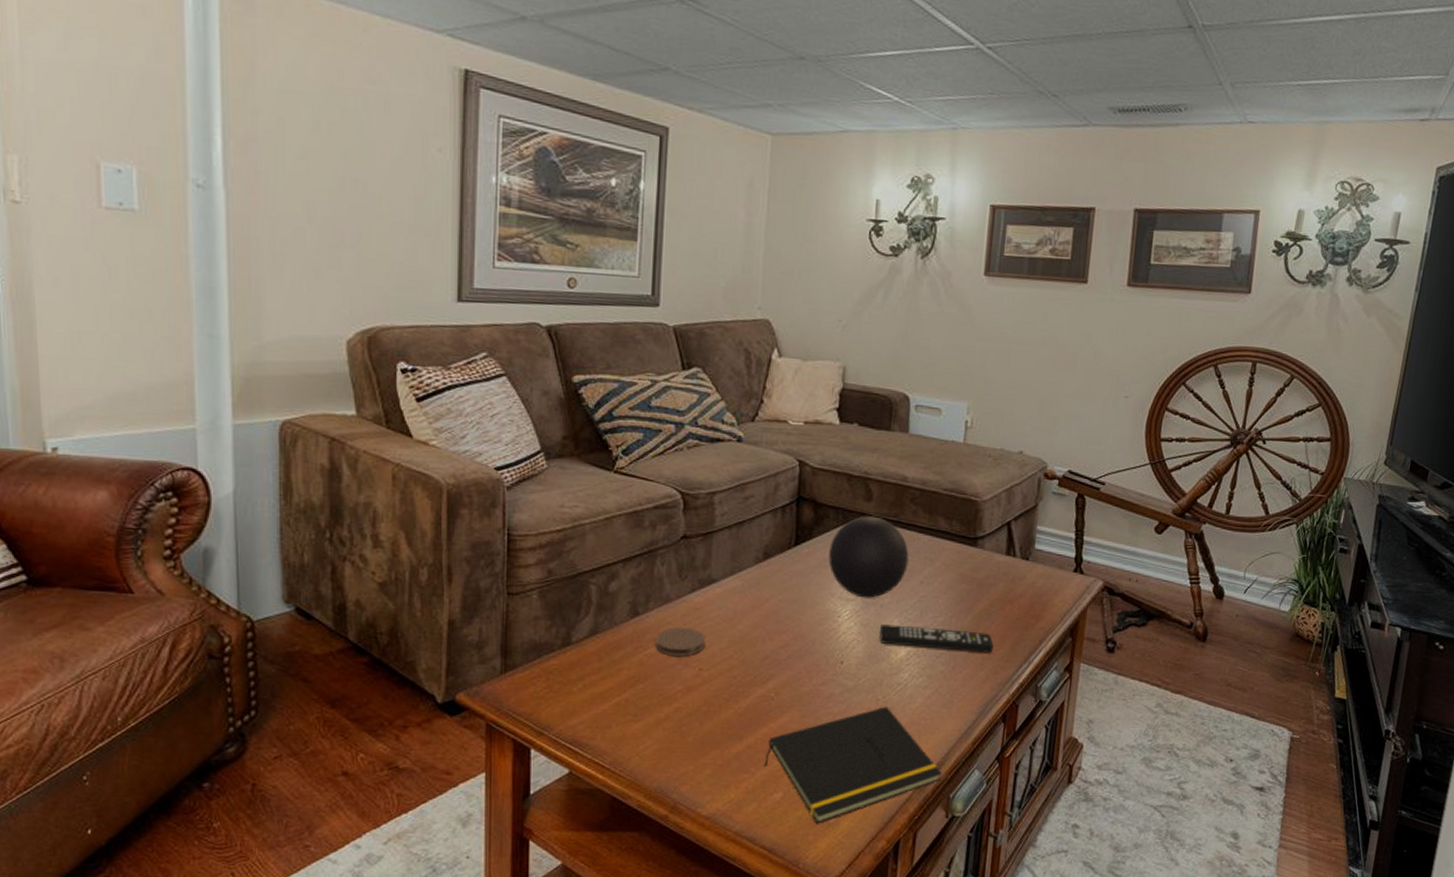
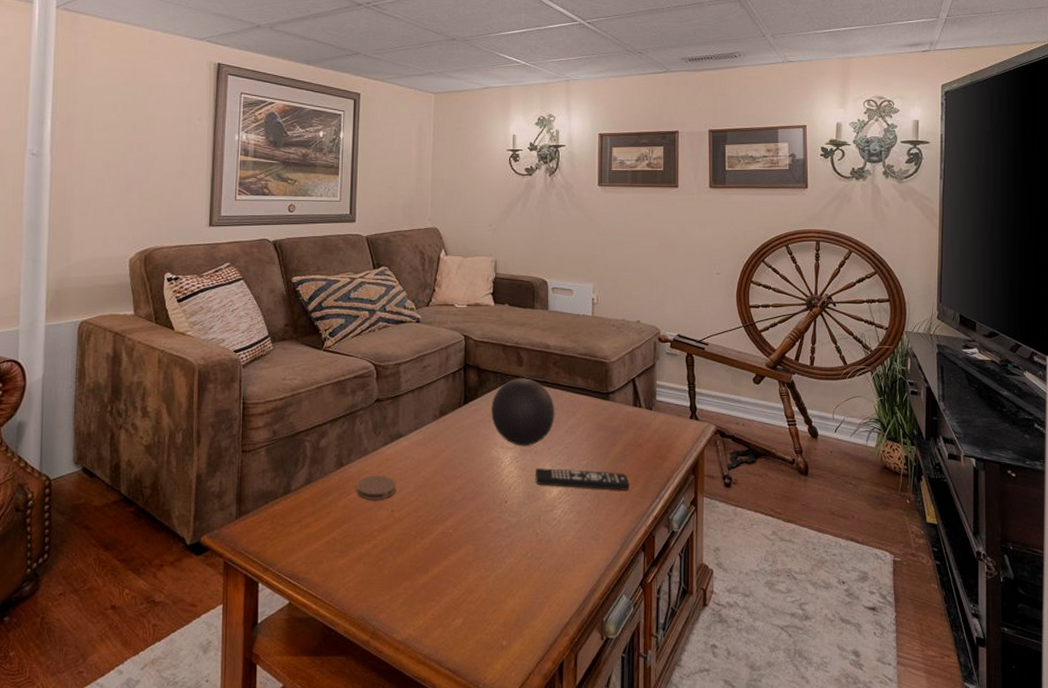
notepad: present [764,706,942,824] -> none [447,539,595,647]

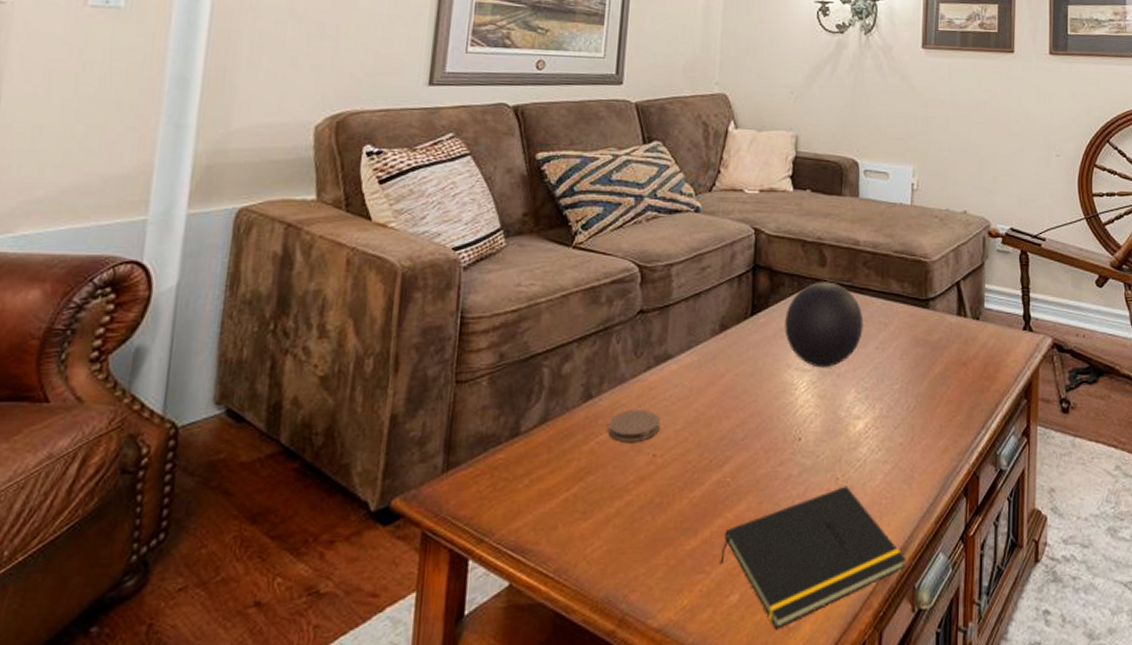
notepad: none [447,539,595,647] -> present [720,486,906,629]
remote control: present [536,468,630,490] -> none [837,395,951,421]

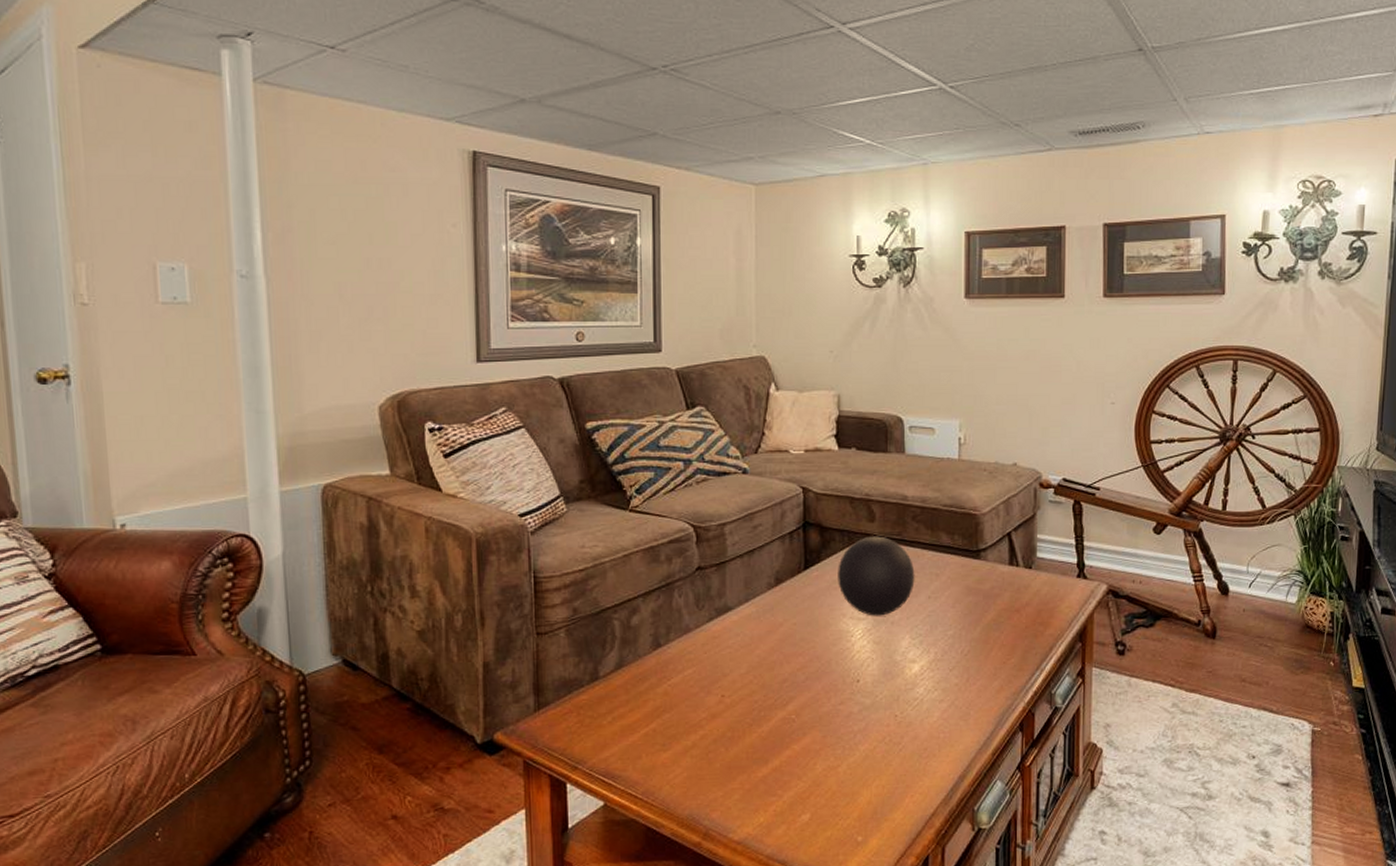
coaster: present [608,409,660,442] -> none [679,656,725,685]
notepad: present [720,486,906,629] -> none [790,722,965,843]

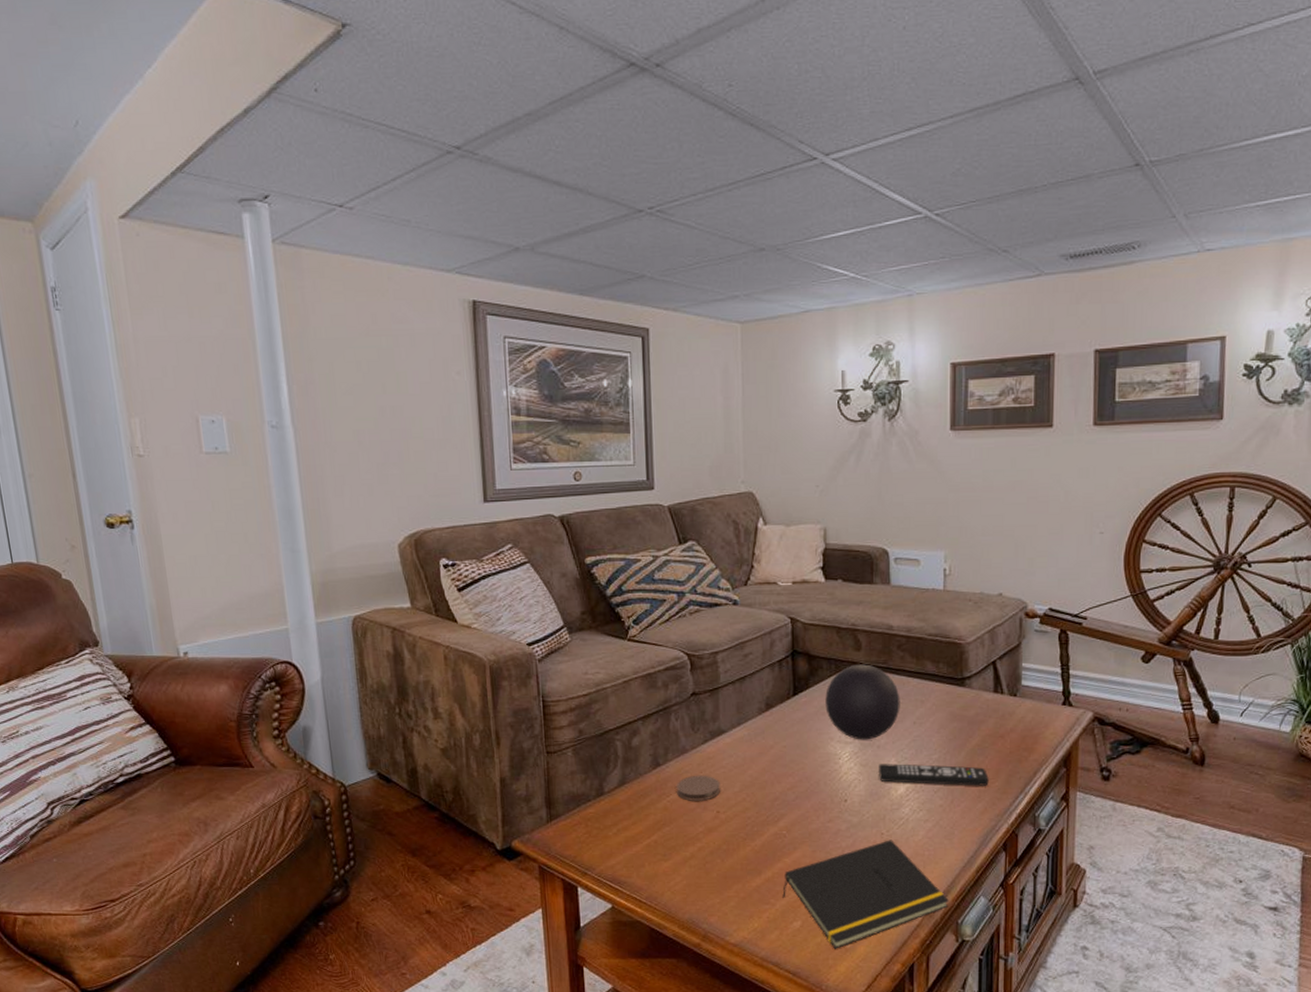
coaster: none [679,656,725,685] -> present [677,775,720,801]
notepad: none [790,722,965,843] -> present [782,839,949,949]
remote control: none [893,640,1005,663] -> present [879,764,989,786]

